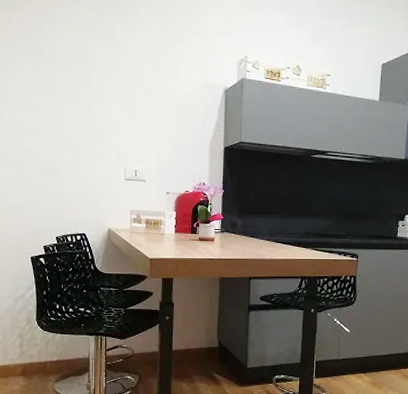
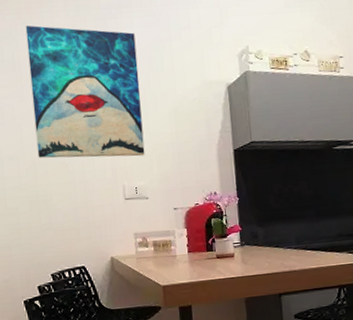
wall art: none [53,14,148,144] -> present [25,25,145,158]

